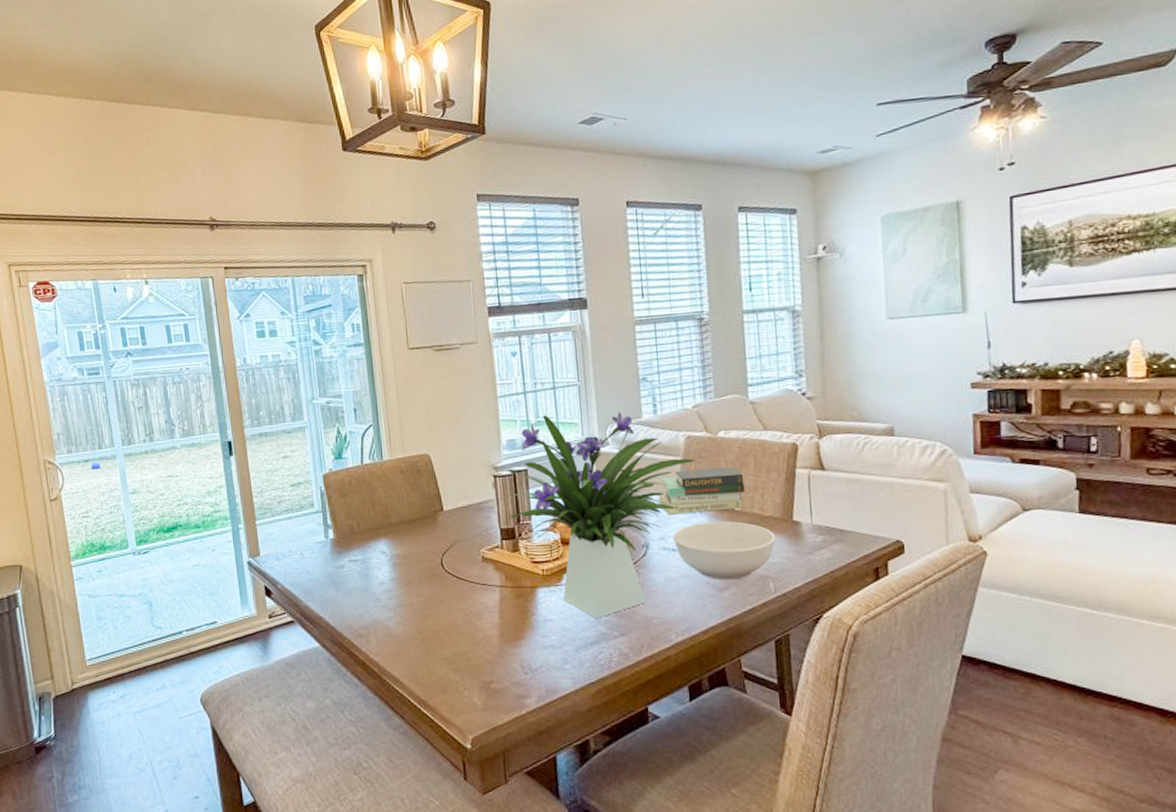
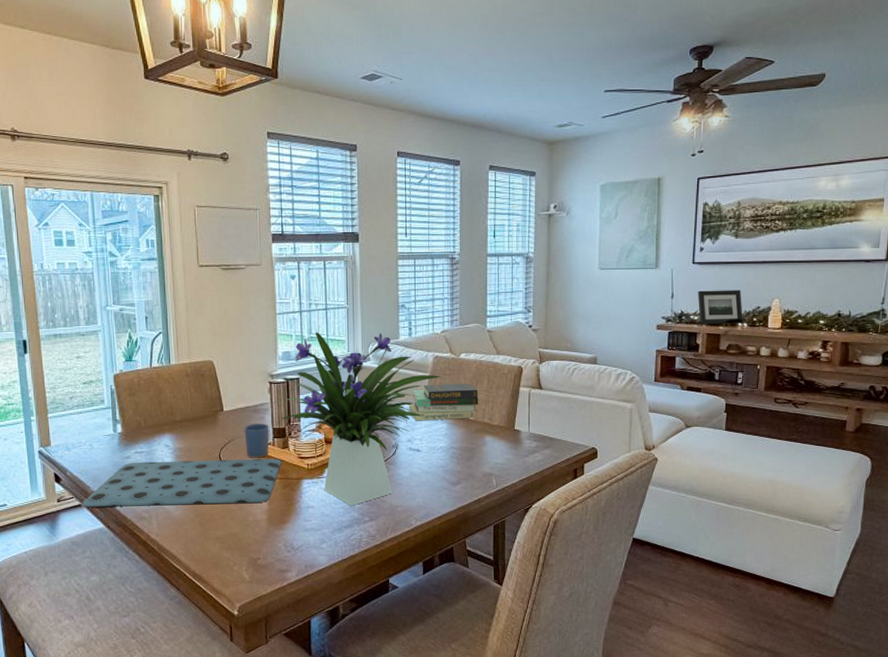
placemat: none [294,564,513,624] -> present [82,459,282,507]
mug: none [467,523,497,564] -> present [244,423,270,458]
bowl: present [672,521,776,580] -> none [418,427,500,476]
picture frame: none [1022,331,1091,378] -> present [697,290,743,324]

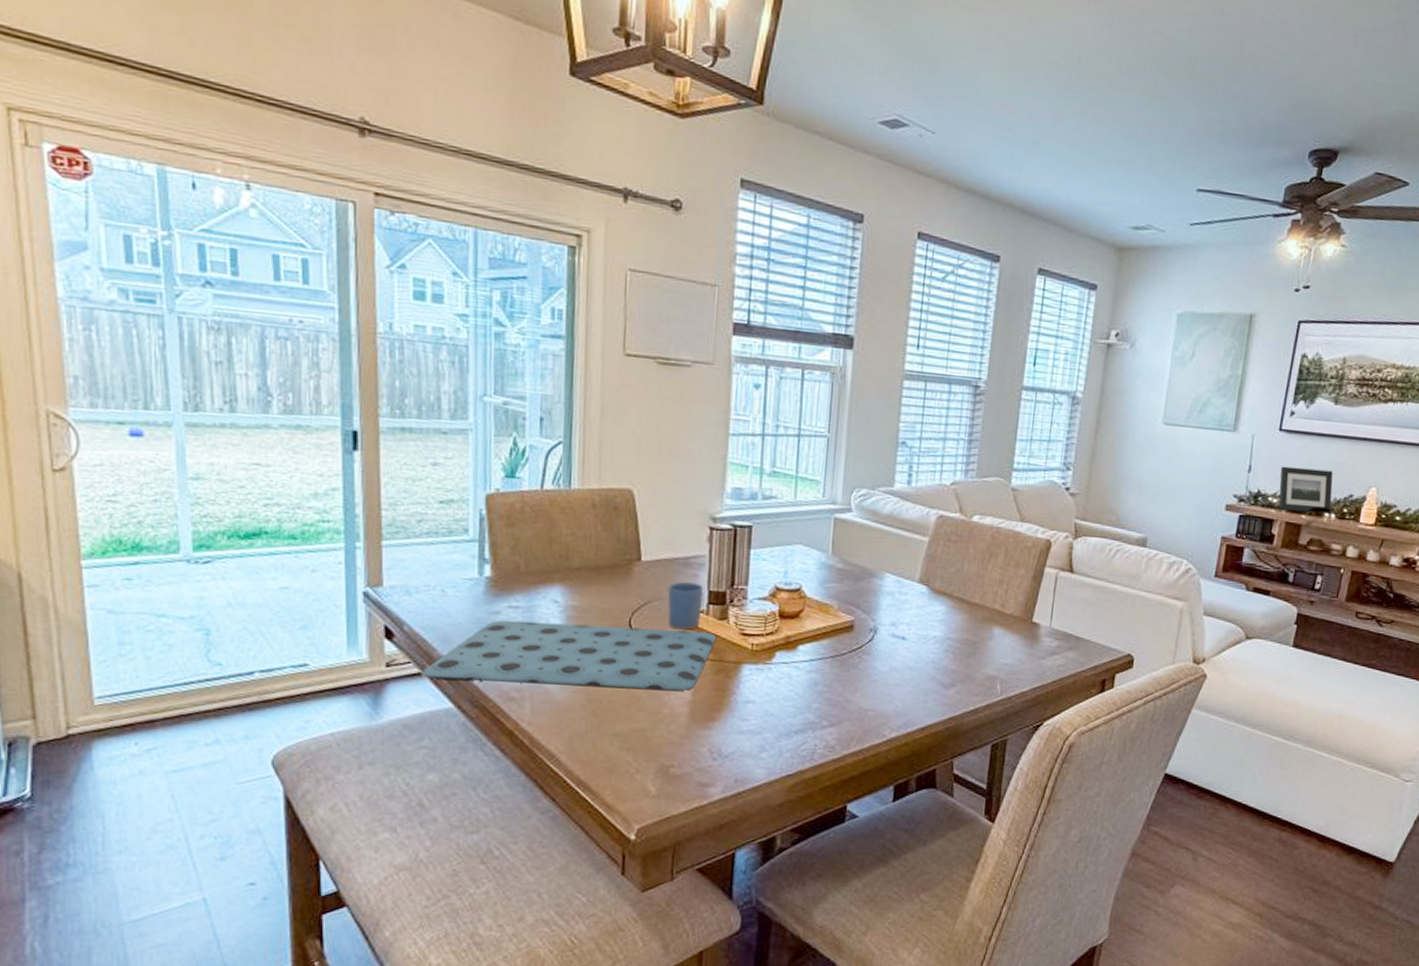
flower arrangement: present [271,332,440,506] -> none [709,465,943,705]
books: present [408,383,479,421] -> none [896,551,991,603]

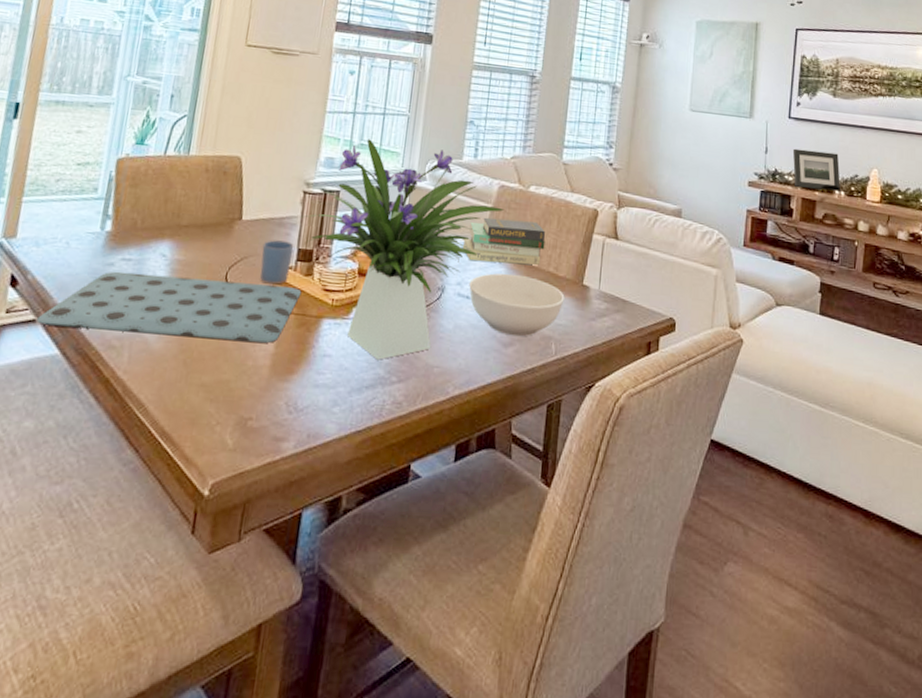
flower arrangement: none [709,465,943,705] -> present [301,139,504,360]
books: none [896,551,991,603] -> present [462,217,546,266]
bowl: none [904,612,1012,678] -> present [469,273,565,337]

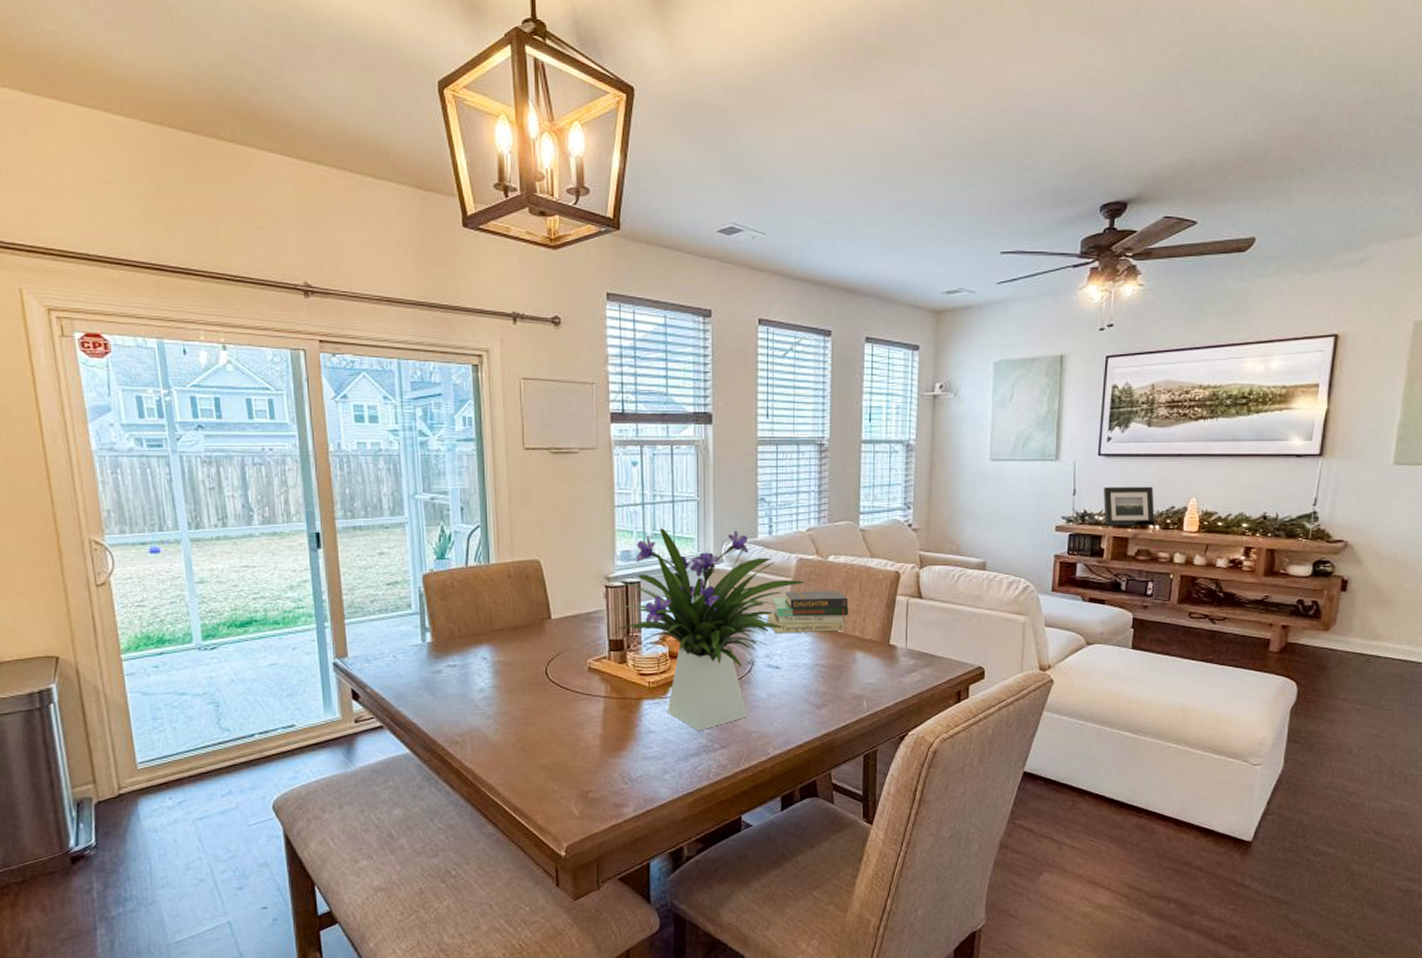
placemat: present [37,271,302,343] -> none [384,675,619,729]
mug: present [260,240,294,285] -> none [575,634,605,674]
bowl: present [469,273,565,337] -> none [777,641,872,698]

